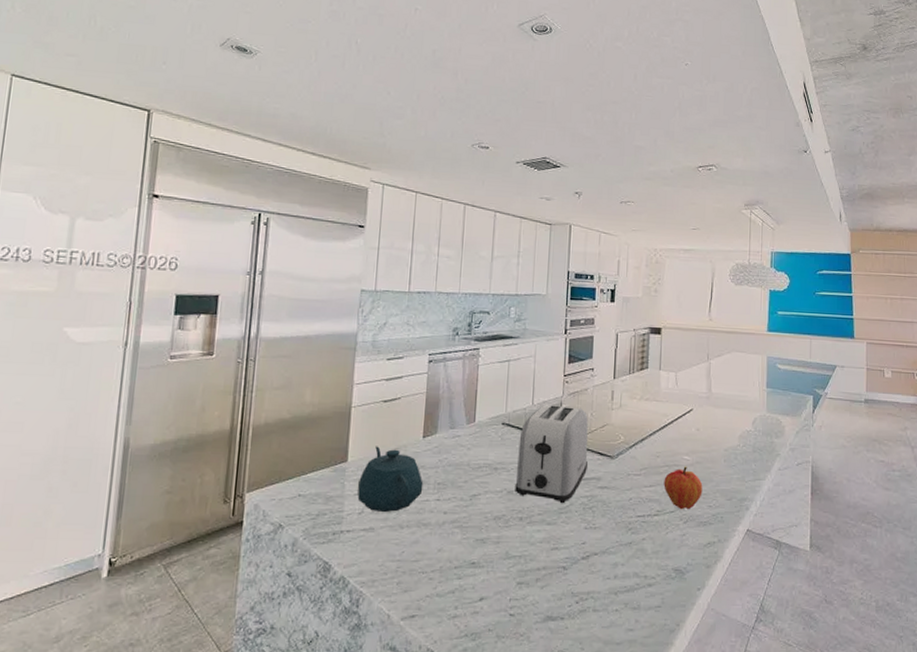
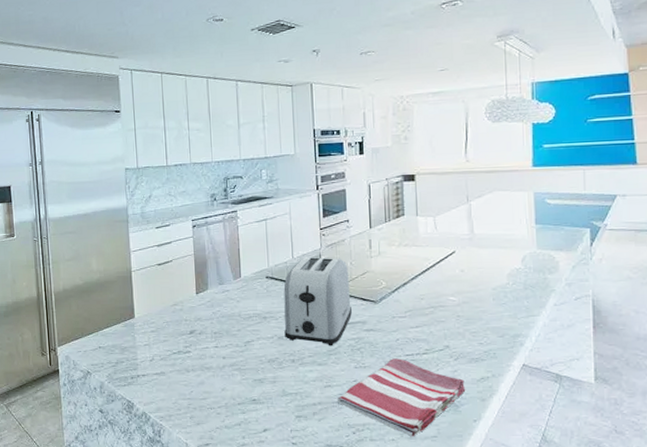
teapot: present [357,446,424,513] -> none [145,303,202,360]
dish towel: none [564,519,693,607] -> present [338,358,466,437]
fruit: present [663,466,703,510] -> none [430,306,472,348]

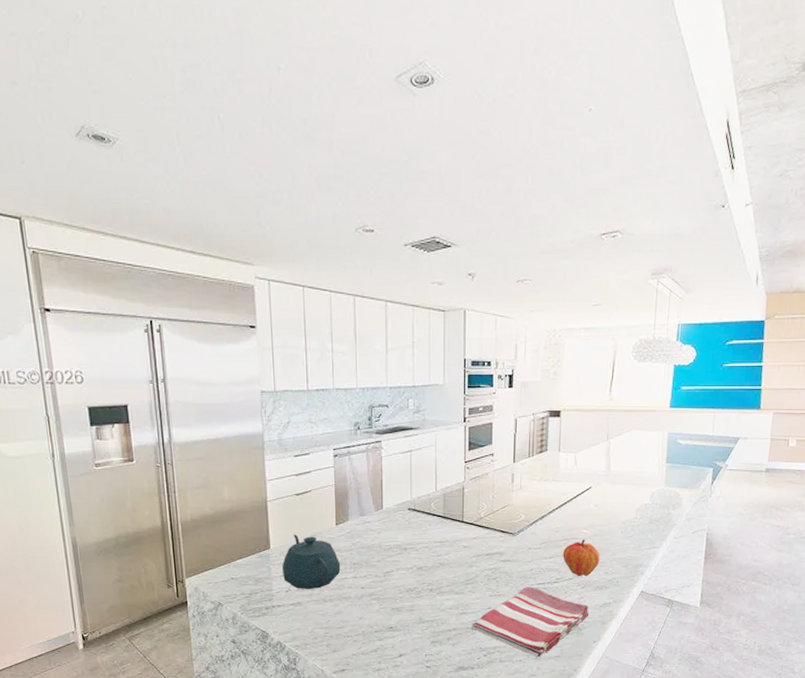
teapot: none [145,303,202,360] -> present [281,534,341,590]
toaster: present [283,256,352,347] -> none [424,489,490,576]
fruit: none [430,306,472,348] -> present [563,539,600,577]

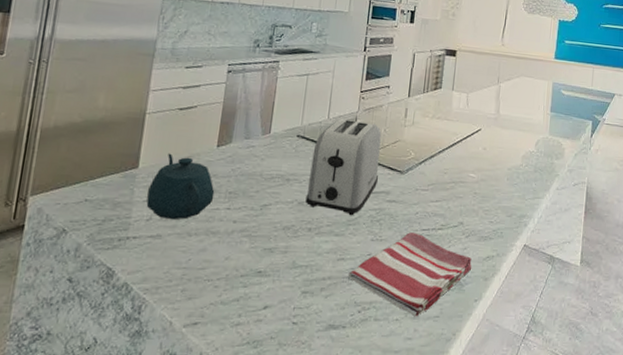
toaster: none [424,489,490,576] -> present [305,118,382,216]
fruit: present [563,539,600,577] -> none [449,183,486,225]

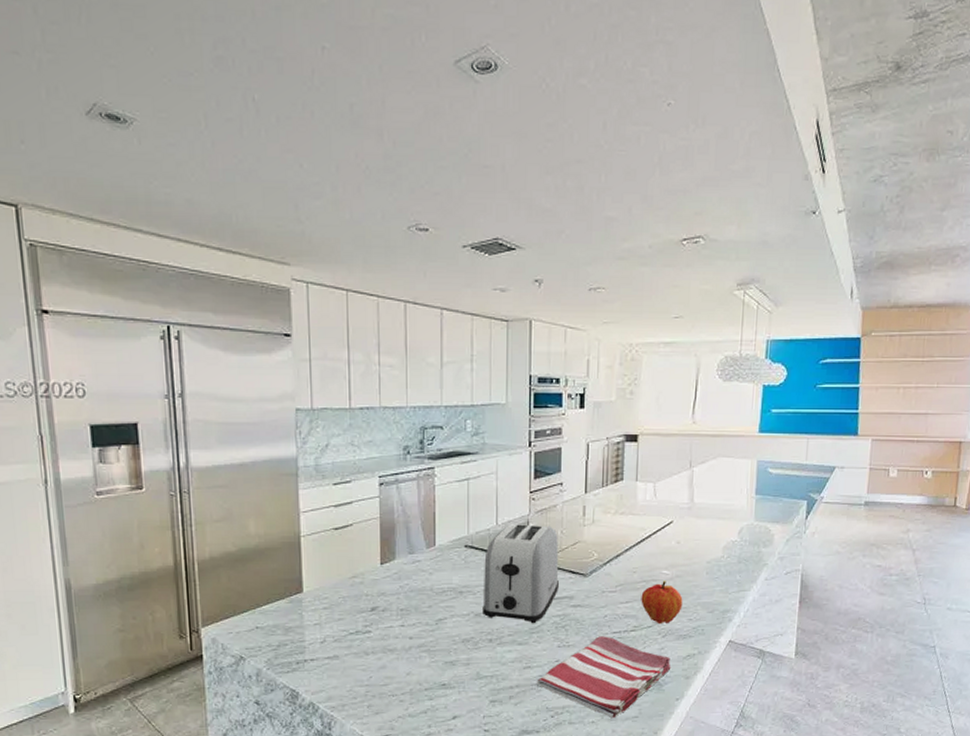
teapot: present [146,153,215,220] -> none [316,575,386,641]
fruit: none [449,183,486,225] -> present [641,581,683,625]

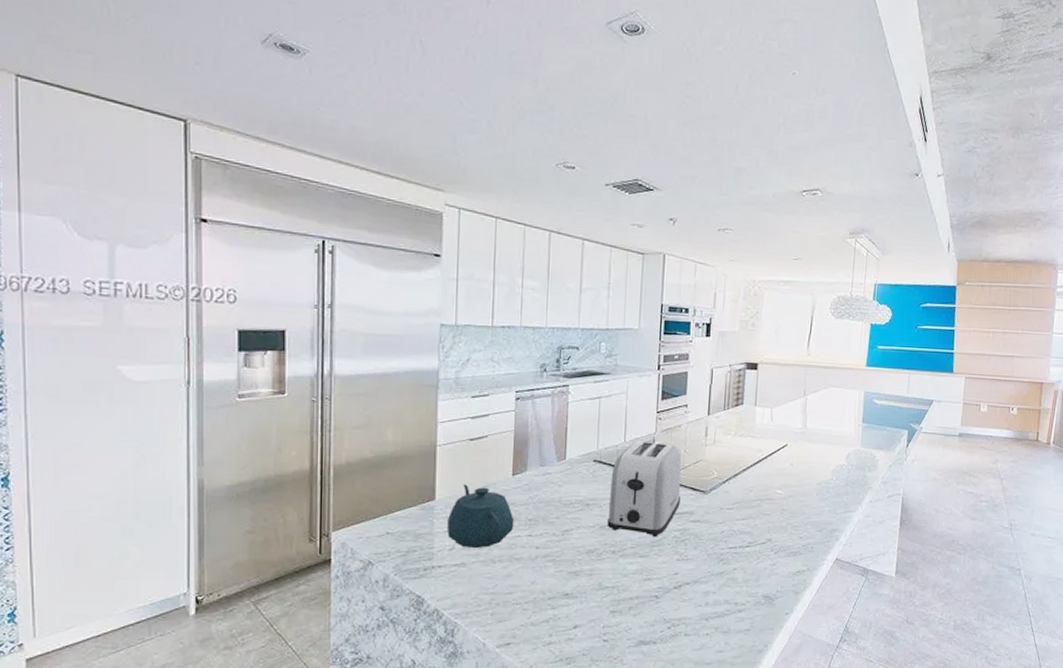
teapot: none [316,575,386,641] -> present [446,484,514,549]
dish towel: present [537,636,671,719] -> none [656,551,782,631]
fruit: present [641,581,683,625] -> none [756,500,795,541]

